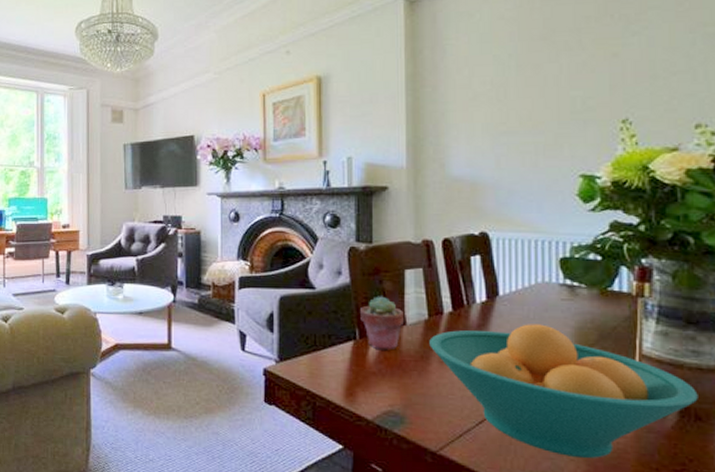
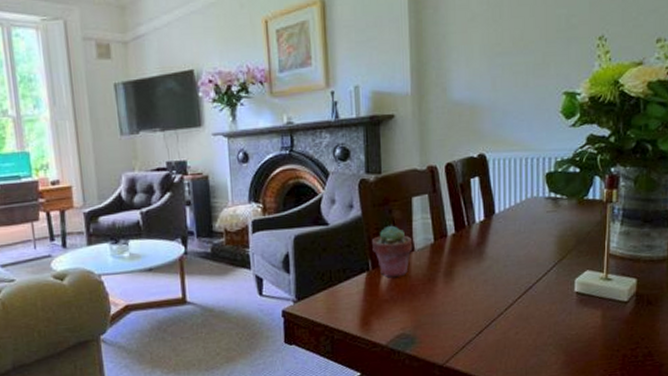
fruit bowl: present [429,324,698,459] -> none [435,236,650,351]

